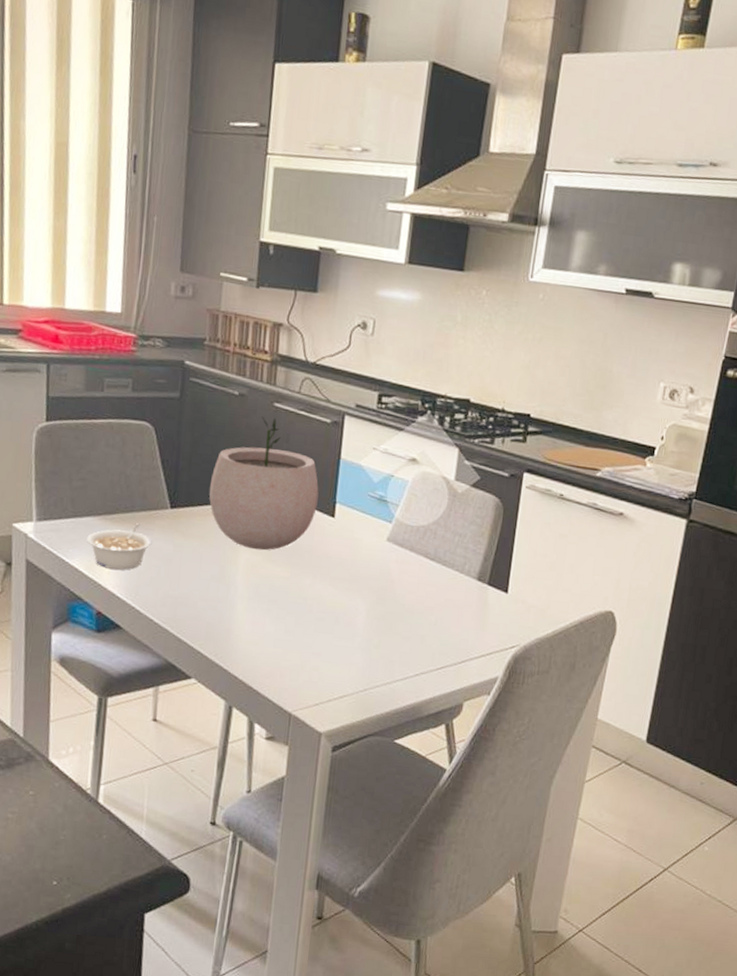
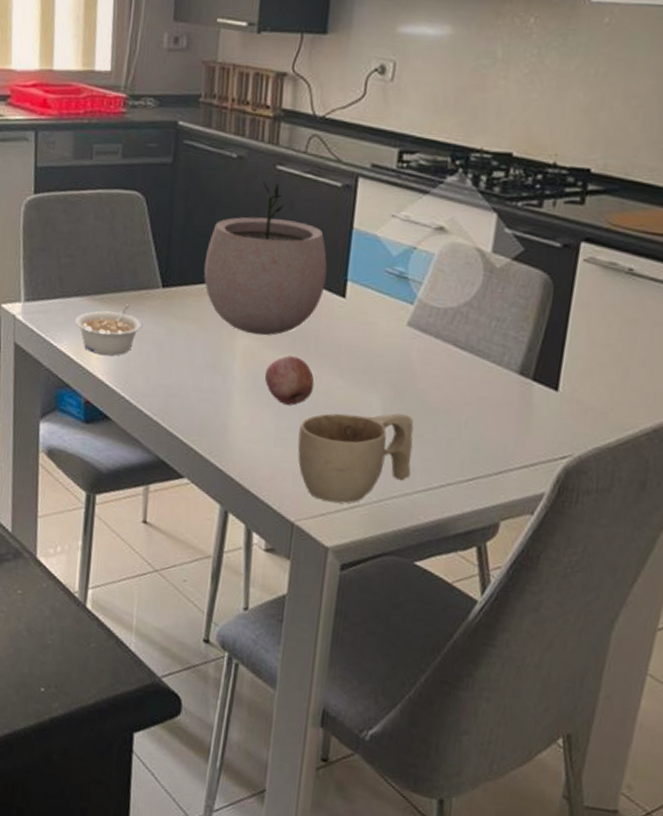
fruit: none [264,568,308,611] -> present [264,356,314,405]
cup: none [294,615,393,694] -> present [297,413,414,504]

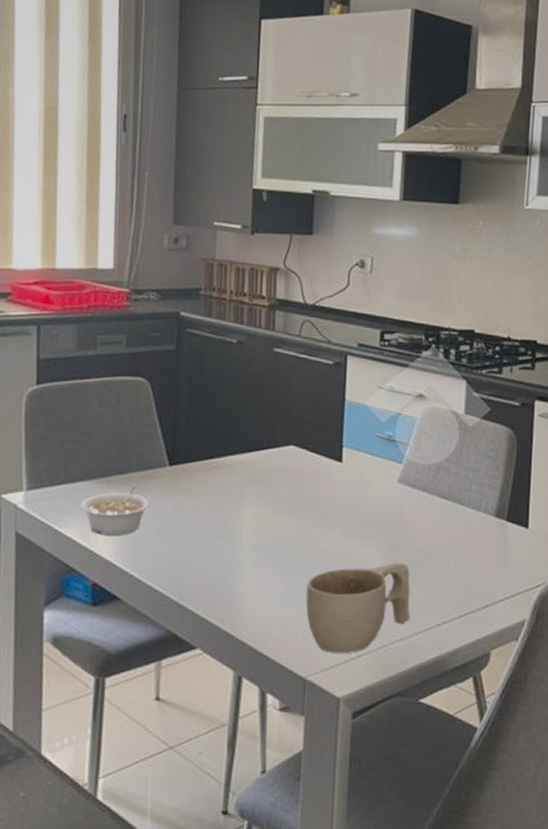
plant pot: present [203,182,328,336] -> none [209,363,324,503]
fruit: present [264,356,314,405] -> none [271,519,318,566]

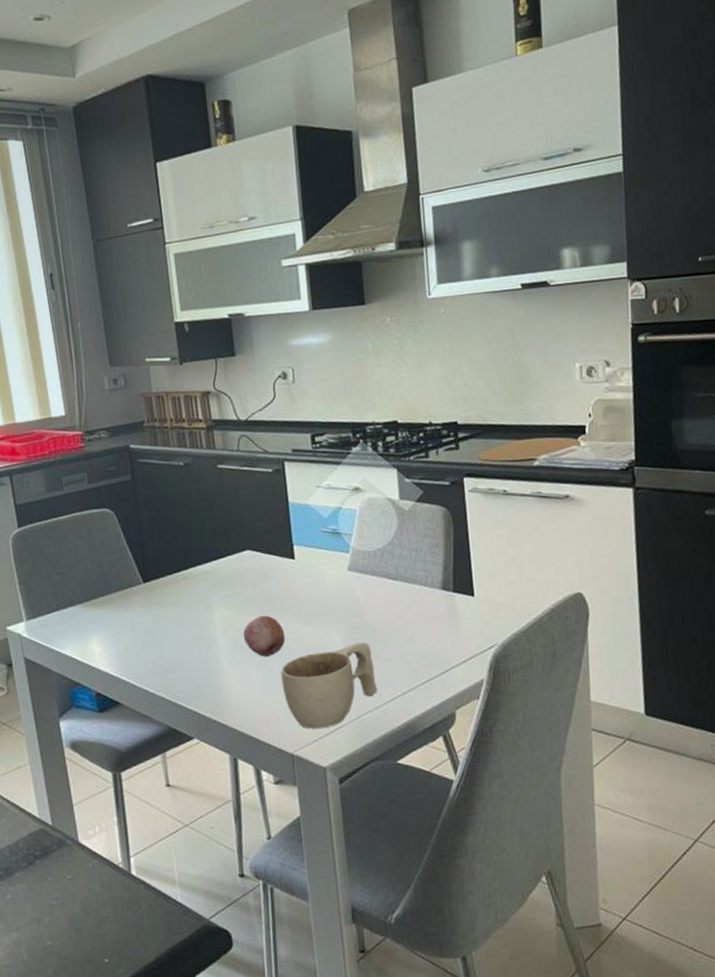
legume: present [80,484,151,536] -> none [74,603,133,651]
fruit: none [271,519,318,566] -> present [243,615,286,657]

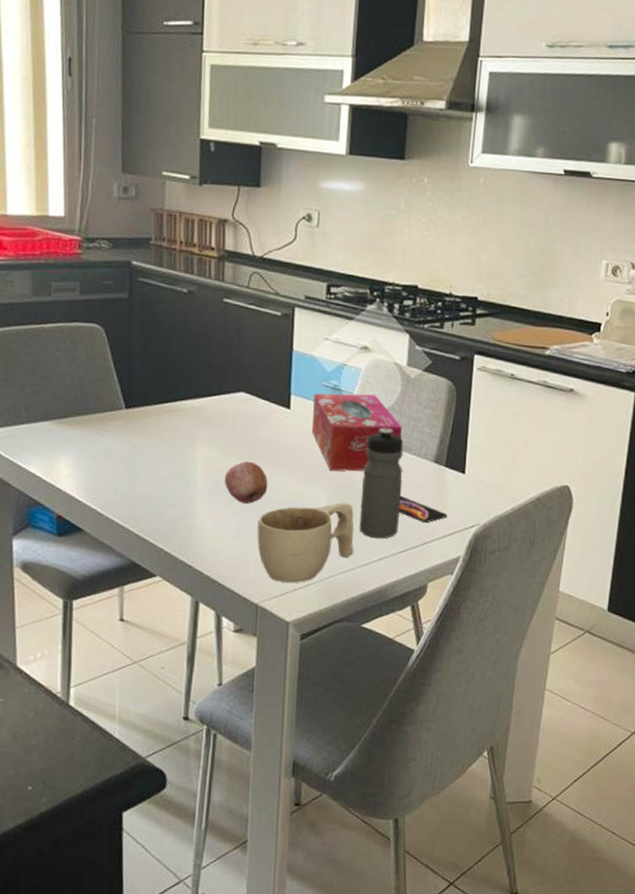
tissue box: none [315,533,406,613] -> present [312,393,402,471]
water bottle: none [373,563,418,673] -> present [359,428,404,539]
smartphone: none [413,627,464,650] -> present [398,495,448,522]

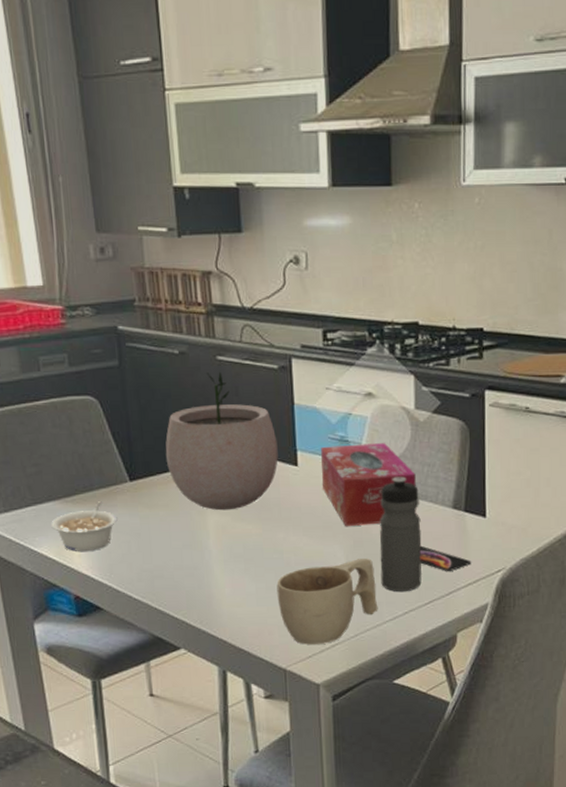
legume: none [43,425,109,473] -> present [51,501,118,551]
plant pot: none [163,313,273,446] -> present [165,372,278,511]
fruit: present [224,461,268,504] -> none [238,524,283,568]

